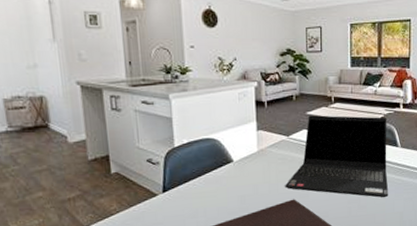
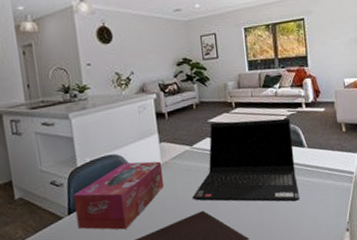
tissue box: none [169,147,258,211] -> present [74,161,164,230]

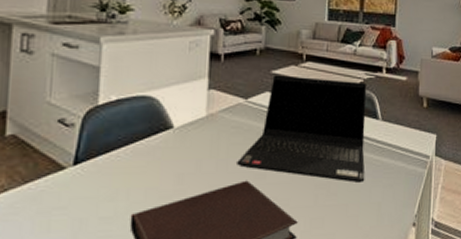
tissue box: present [74,161,164,230] -> none [83,108,207,193]

